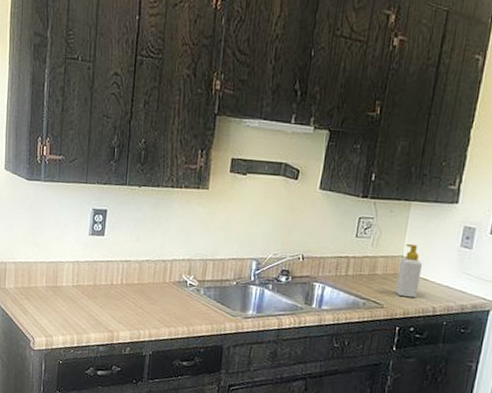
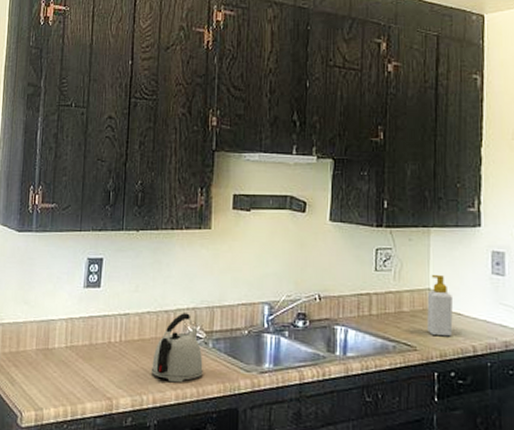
kettle: none [148,263,195,322] -> present [151,313,203,383]

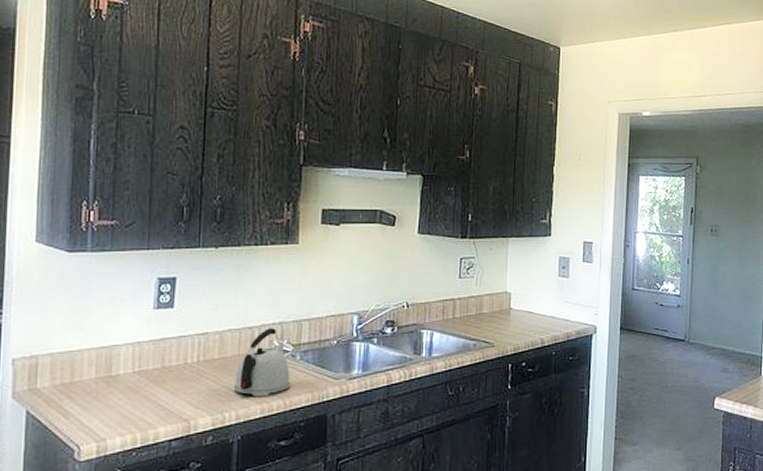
soap bottle: present [427,275,453,337] -> none [504,280,525,333]

